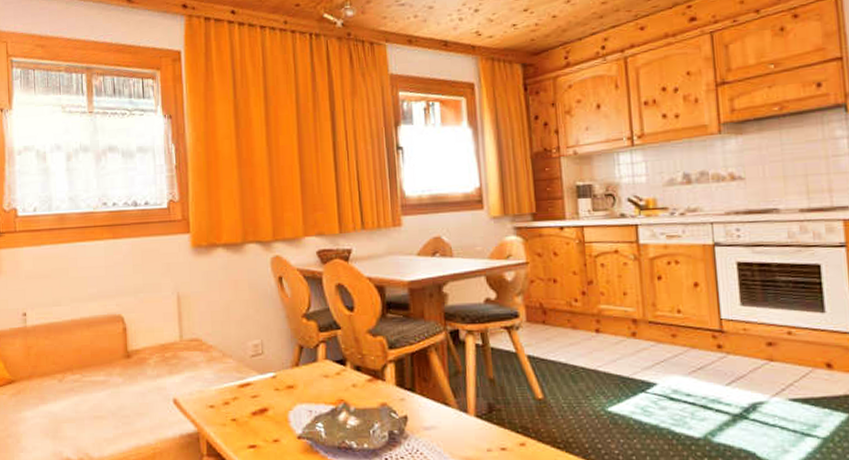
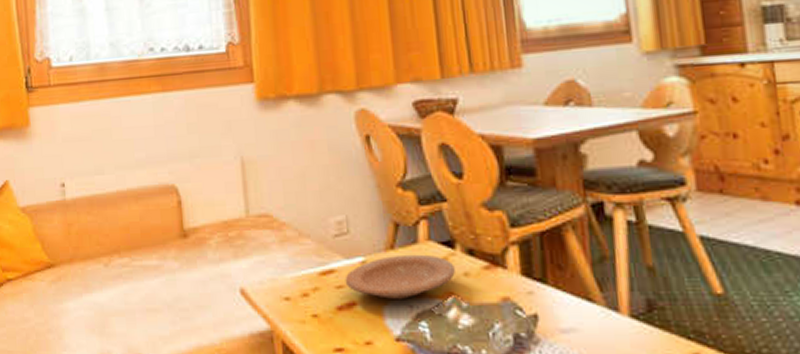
plate: none [259,370,346,406] -> present [345,254,455,299]

